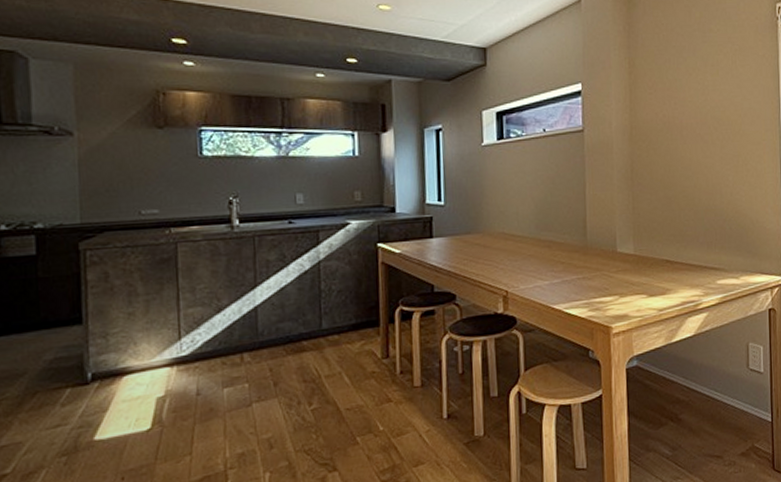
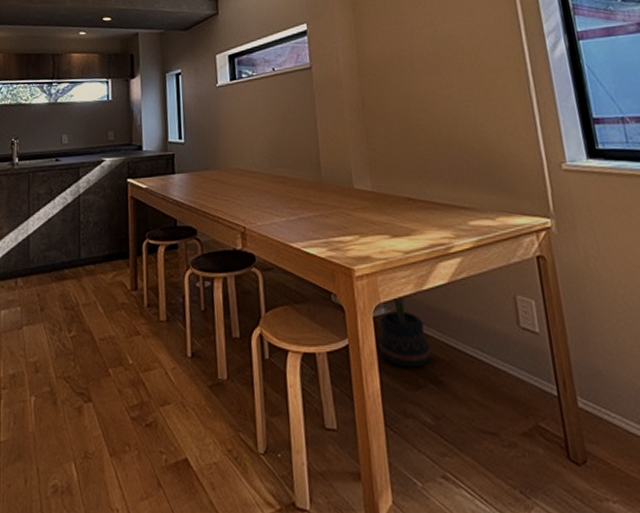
potted plant: none [628,350,675,411] -> present [378,297,433,368]

